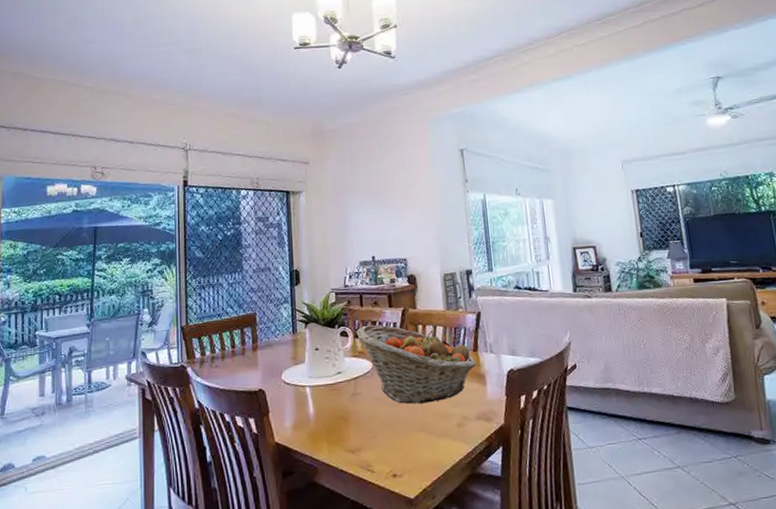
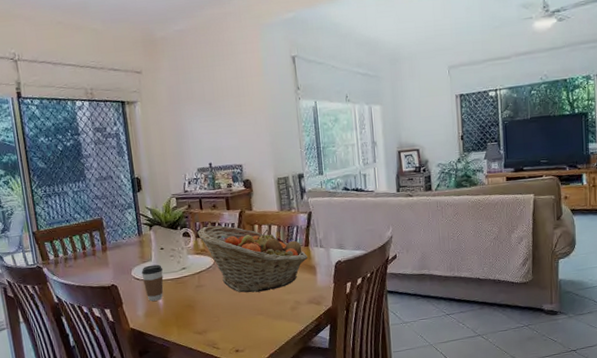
coffee cup: none [292,367,317,411] -> present [141,264,164,301]

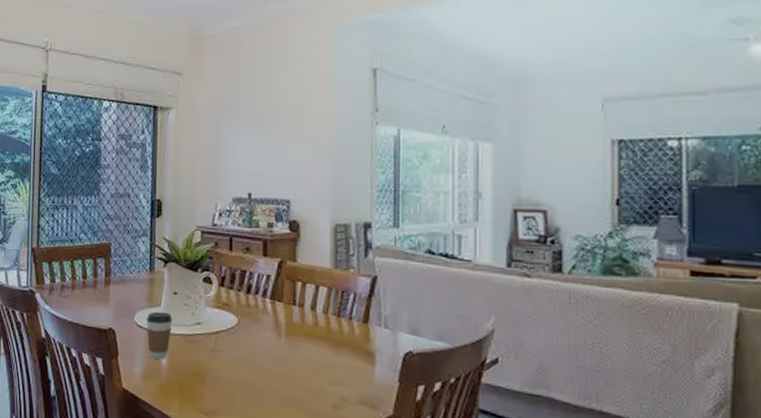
fruit basket: present [197,225,309,293] -> none [222,273,366,375]

